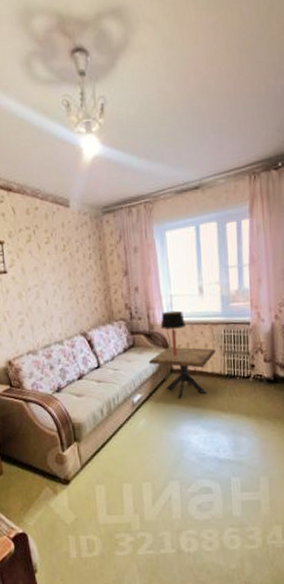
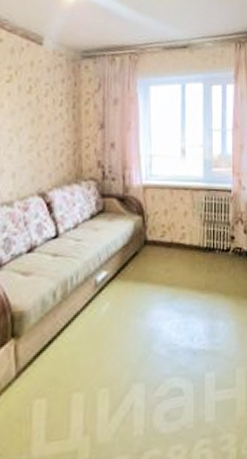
side table: present [149,347,216,400] -> none [120,214,195,278]
table lamp: present [160,310,185,356] -> none [136,172,164,225]

